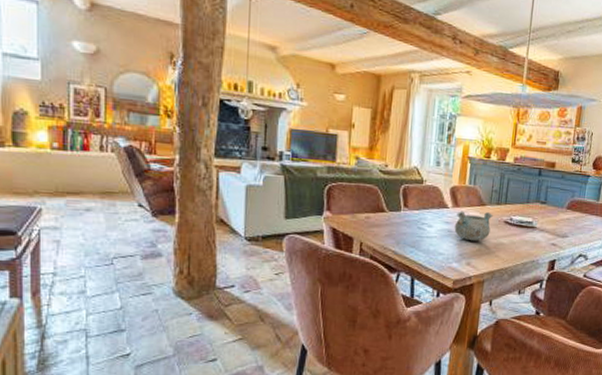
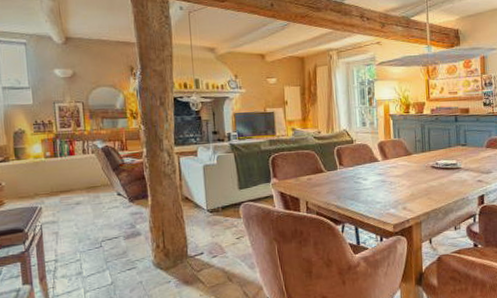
decorative bowl: present [454,211,493,242] -> none [386,160,420,188]

